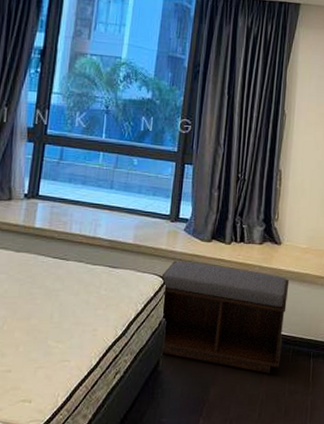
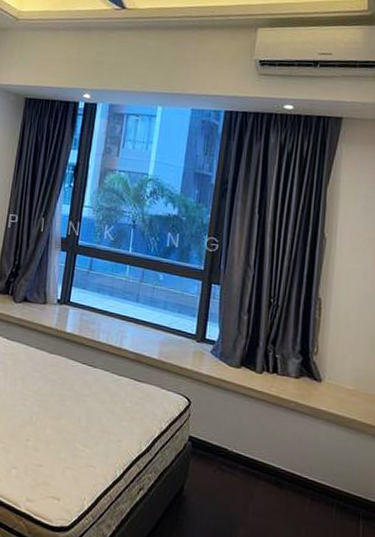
bench: present [160,261,290,373] -> none [185,383,332,526]

